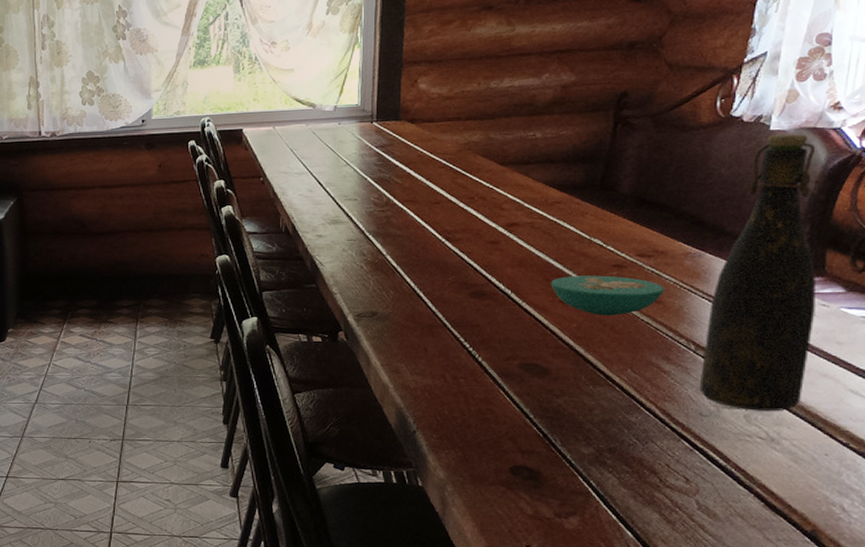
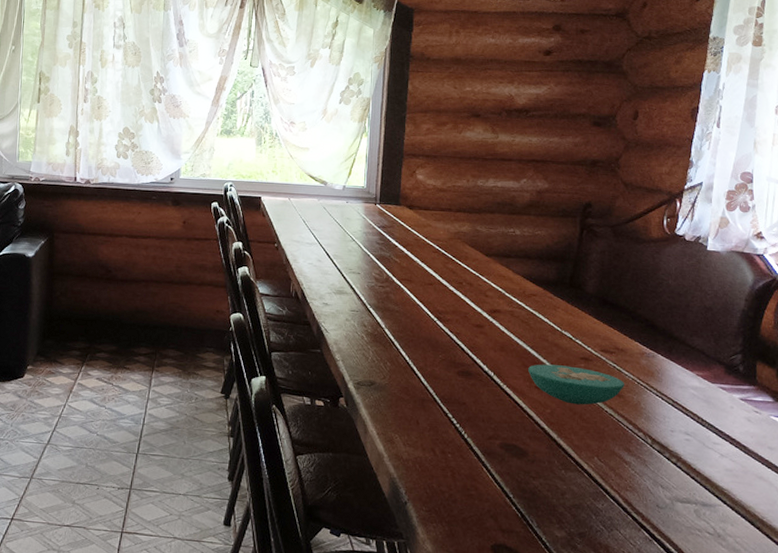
bottle: present [699,134,816,411] -> none [656,255,750,509]

